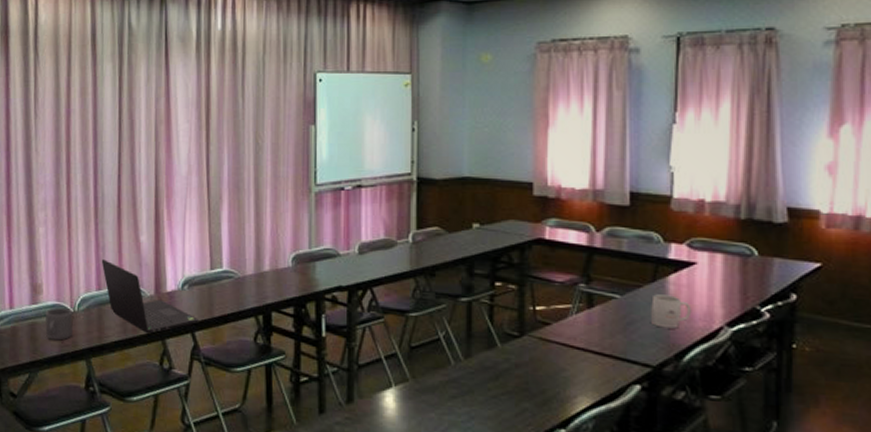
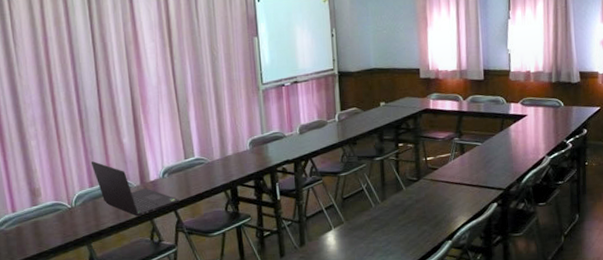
mug: present [45,307,73,340] -> none [46,204,73,233]
mug: present [651,294,692,329] -> none [501,139,526,162]

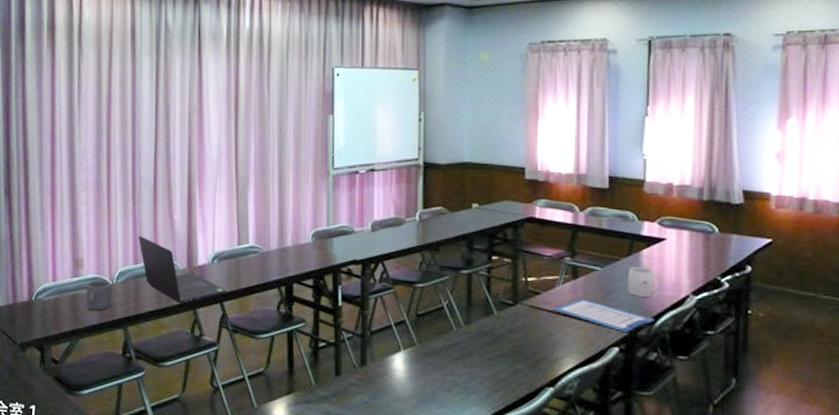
mug: none [46,204,73,233] -> present [86,279,112,311]
clipboard: none [447,168,522,191] -> present [553,298,655,333]
mug: none [501,139,526,162] -> present [627,267,662,297]

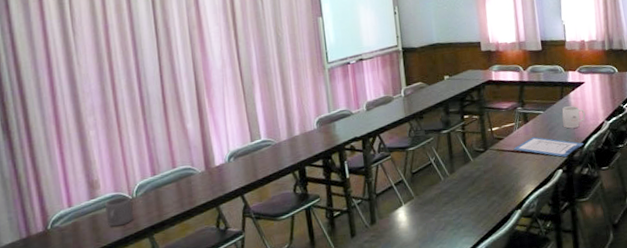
laptop: present [138,236,227,304] -> none [153,149,246,204]

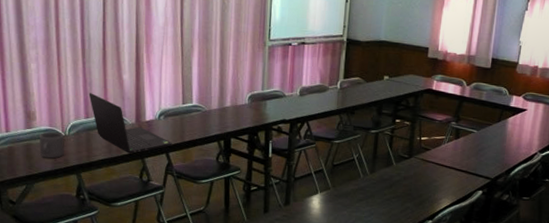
laptop: none [153,149,246,204] -> present [88,93,172,154]
clipboard: present [513,136,584,158] -> none [438,153,511,180]
mug: present [562,106,586,129] -> none [494,130,520,154]

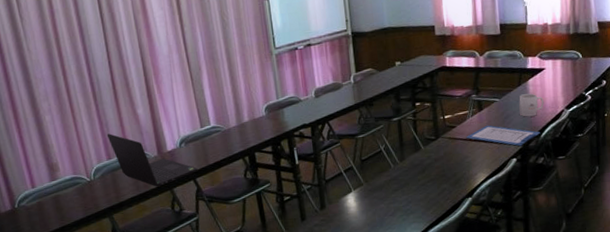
mug: present [39,131,64,159] -> none [66,178,93,207]
clipboard: none [438,153,511,180] -> present [466,125,541,147]
mug: none [494,130,520,154] -> present [519,93,544,117]

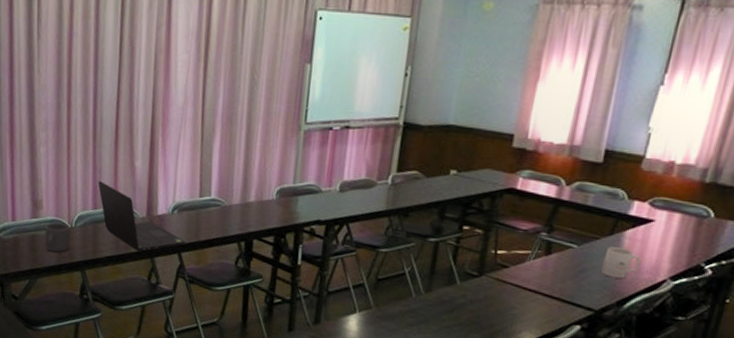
mug: none [66,178,93,207] -> present [44,222,70,252]
clipboard: present [466,125,541,147] -> none [518,274,625,313]

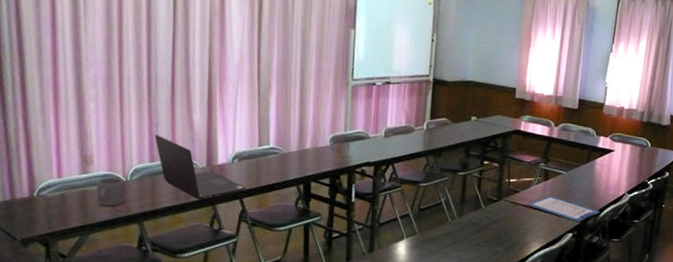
clipboard: none [518,274,625,313] -> present [527,195,600,222]
mug: present [601,247,642,279] -> none [583,171,608,195]

